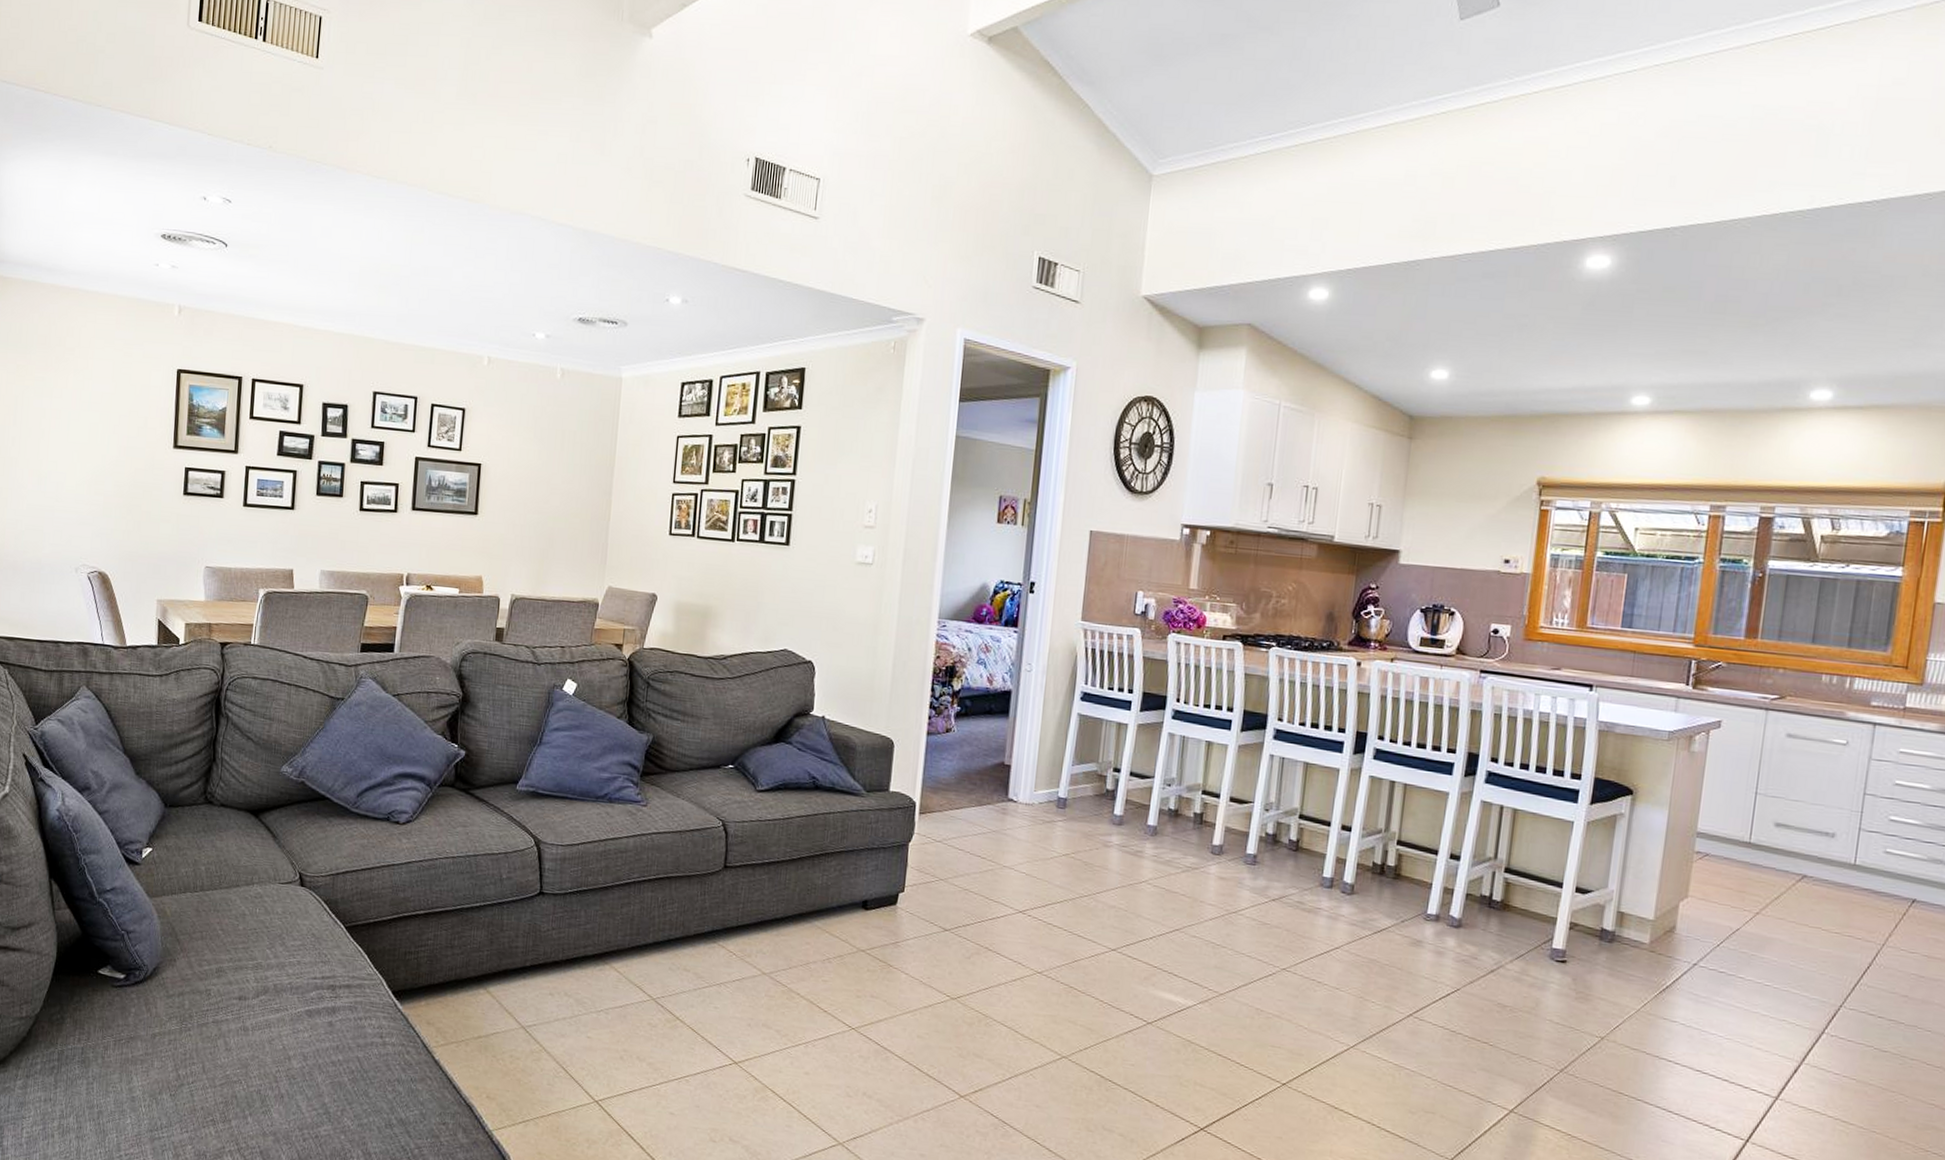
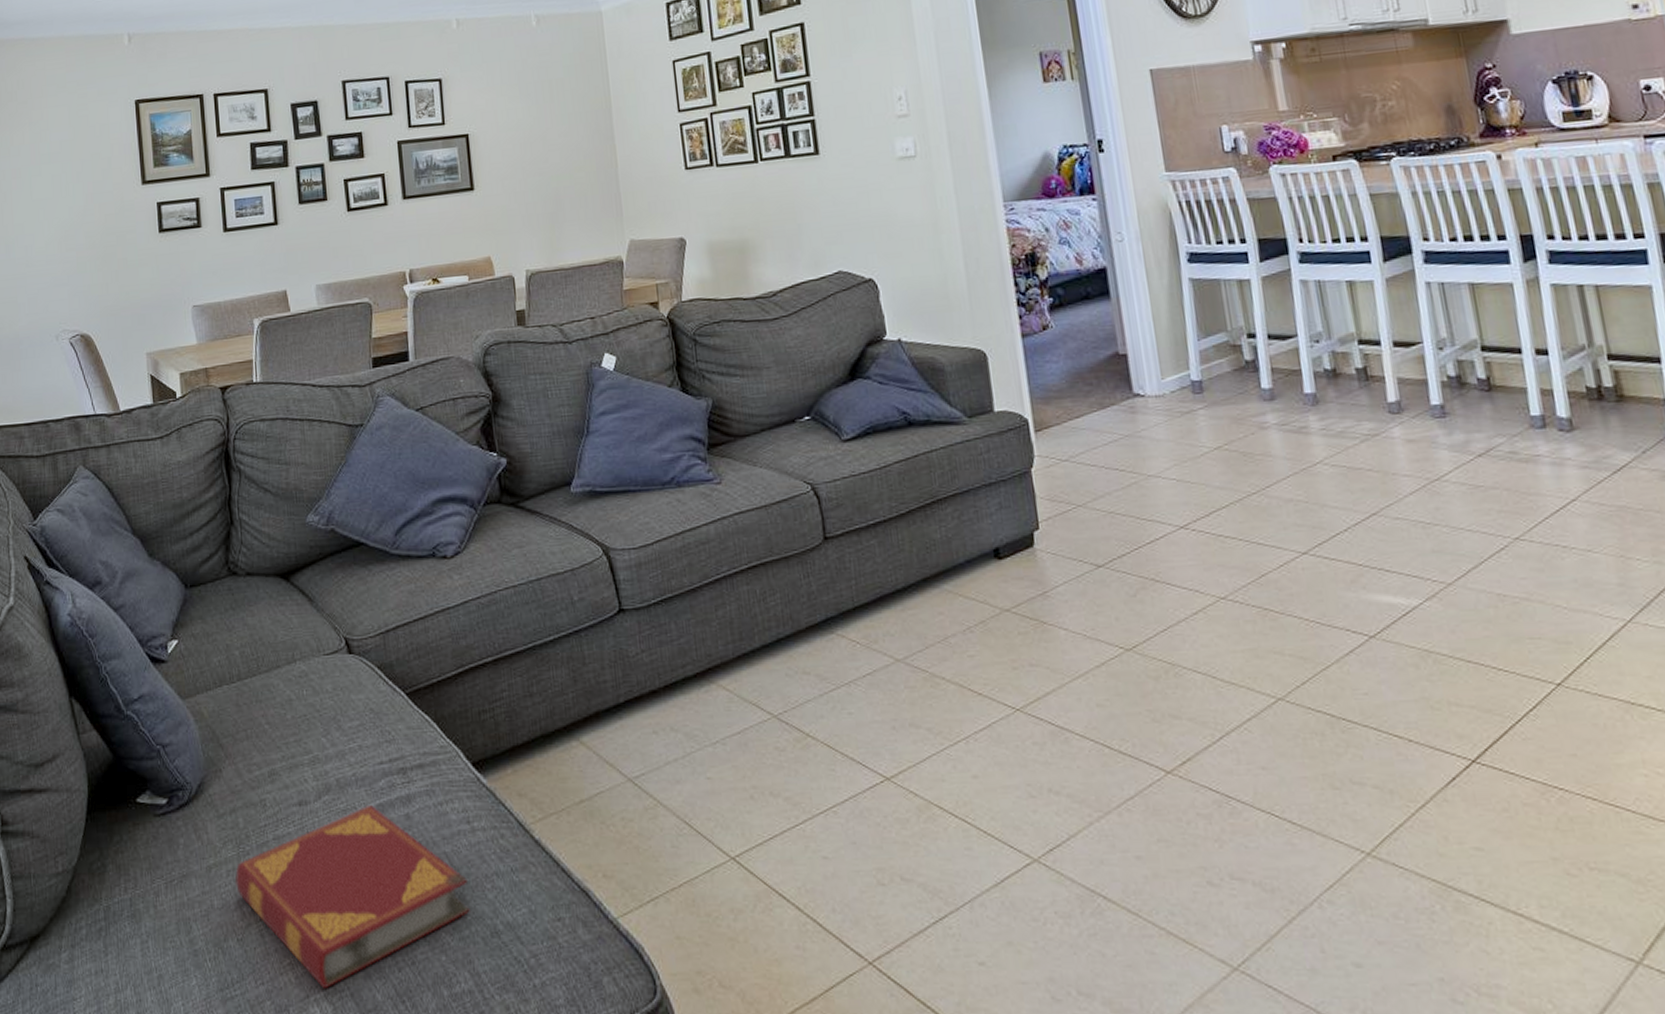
hardback book: none [175,1009,373,1145] -> present [235,806,470,990]

